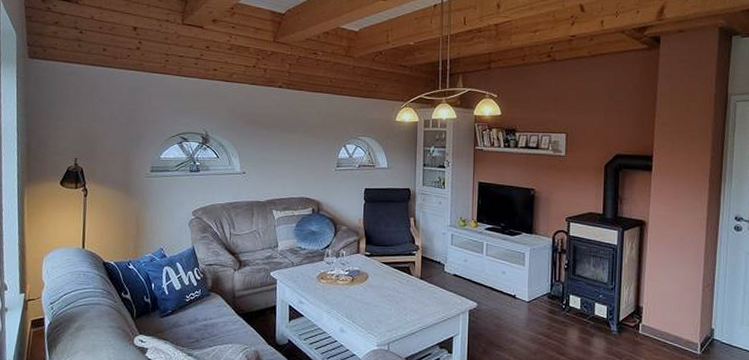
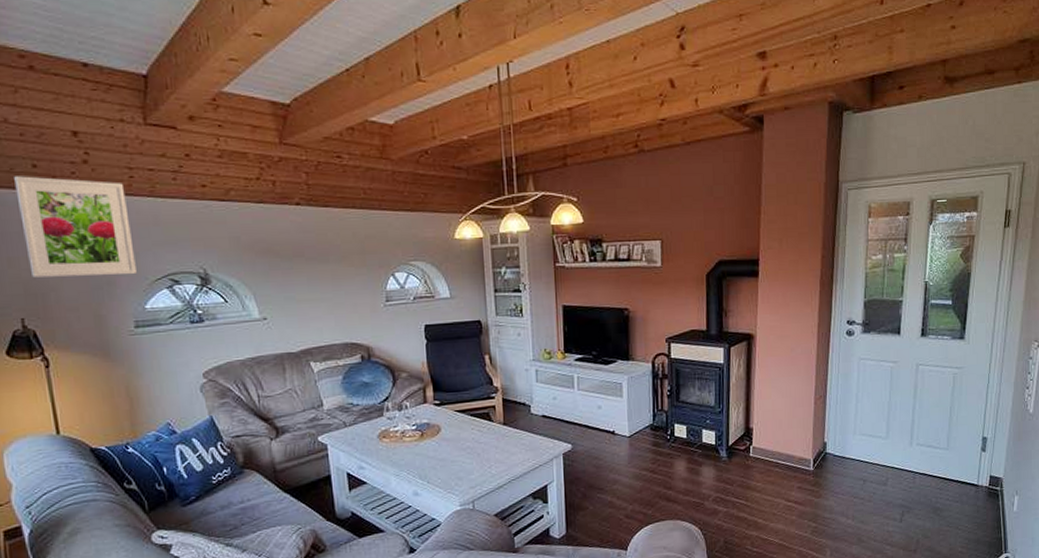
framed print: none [88,56,161,132] -> present [14,176,137,278]

